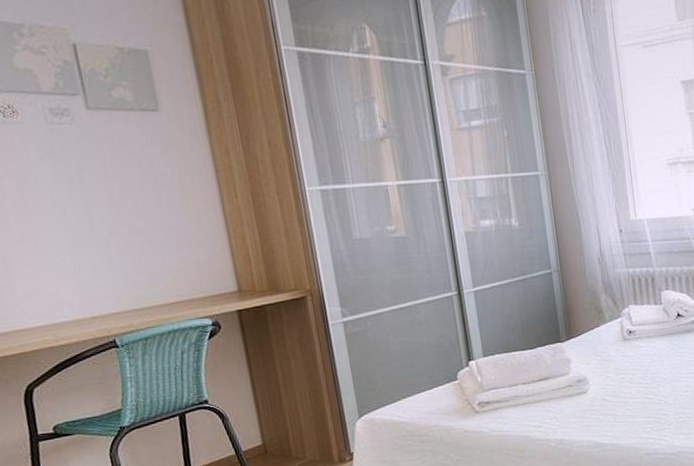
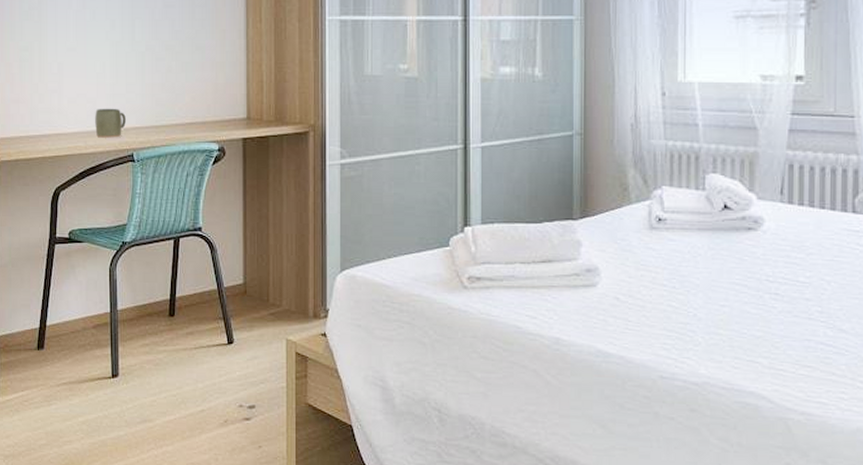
mug: none [60,297,100,329] -> present [95,108,126,138]

